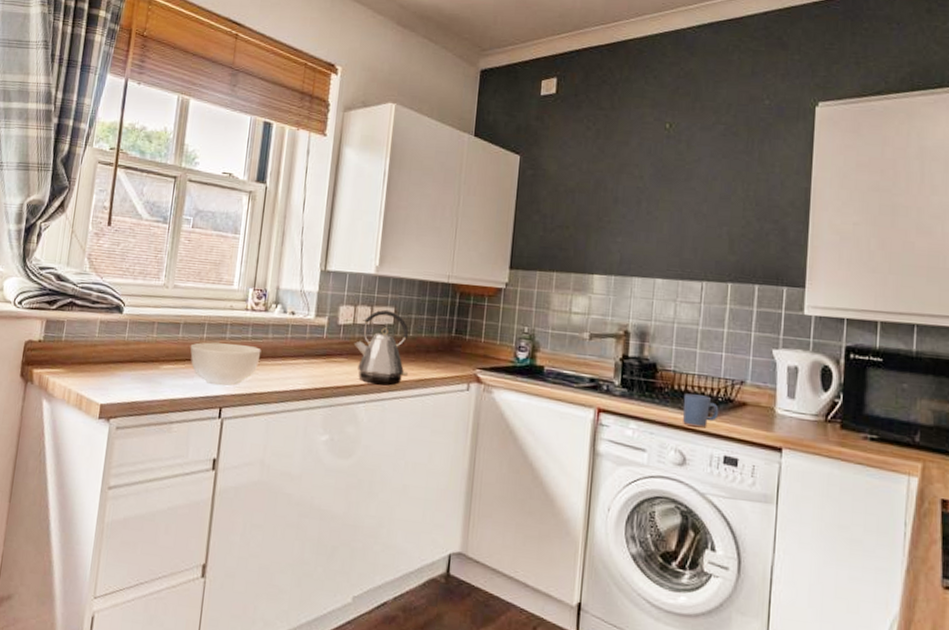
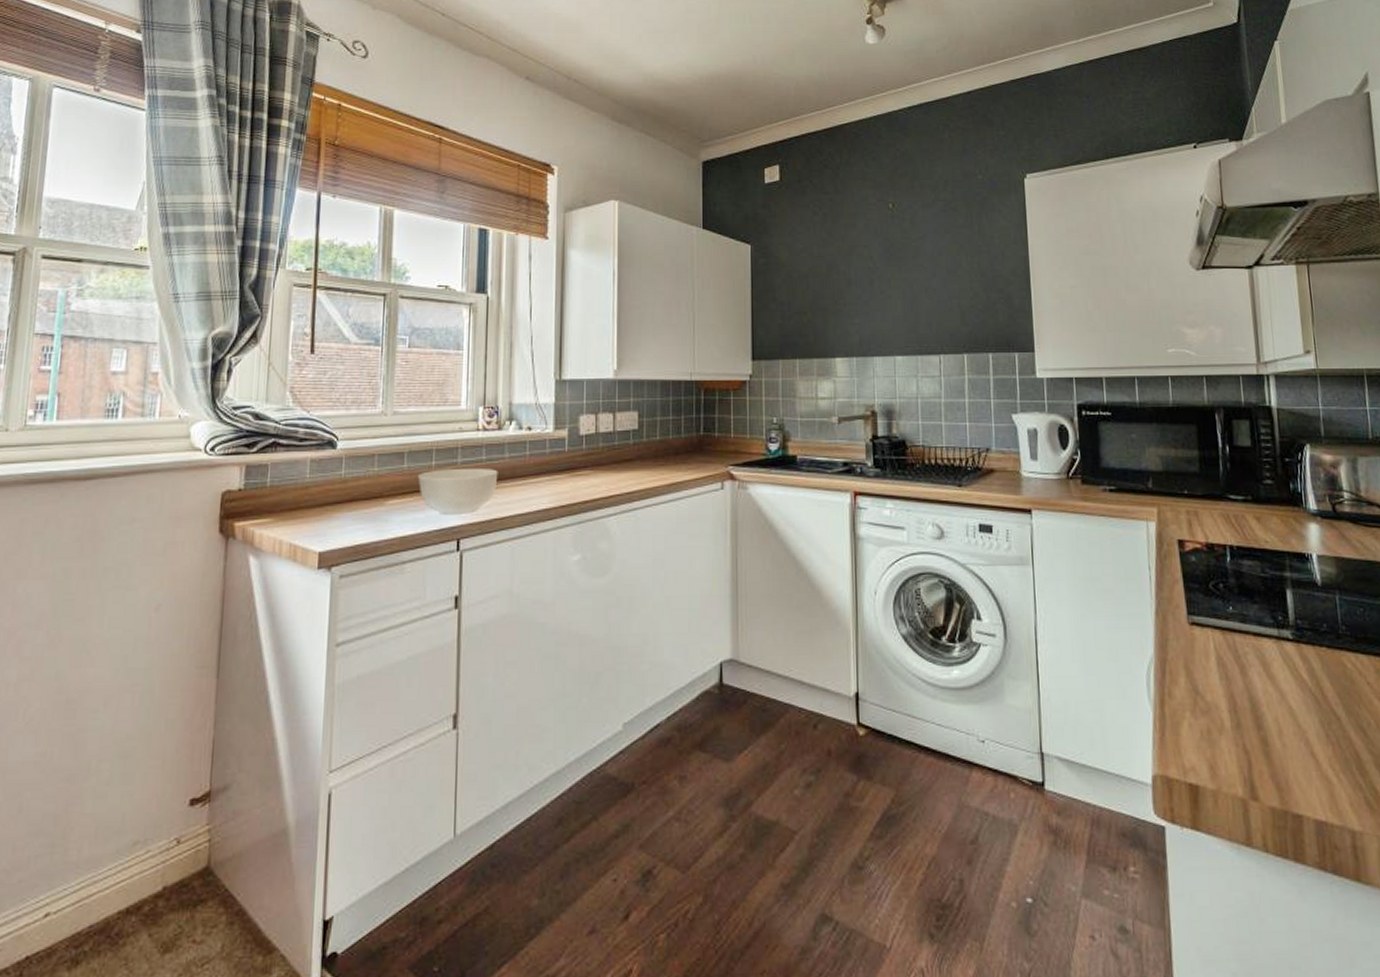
kettle: present [353,309,409,387] -> none [598,414,658,496]
mug: present [682,393,719,428] -> none [934,467,970,499]

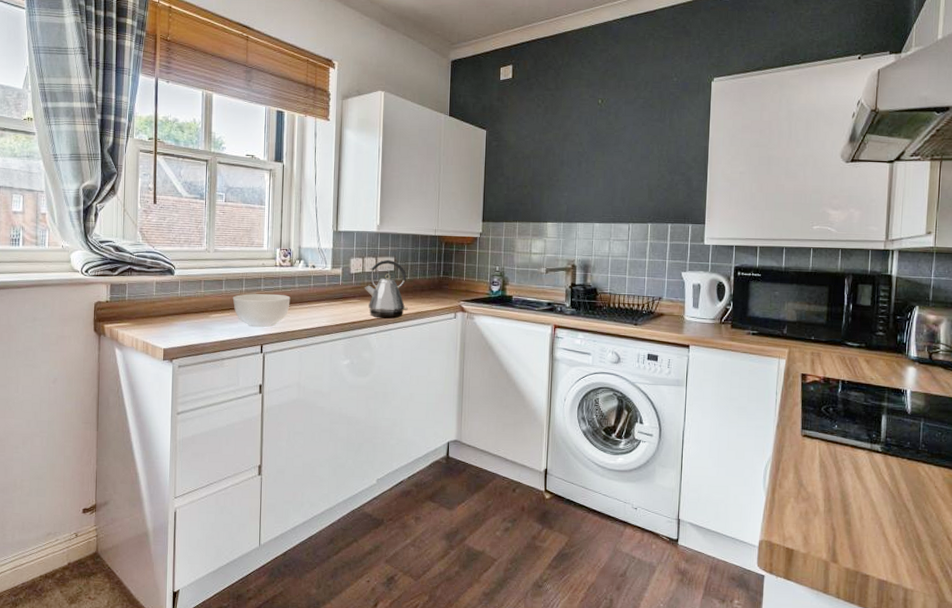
kettle: none [598,414,658,496] -> present [364,259,408,320]

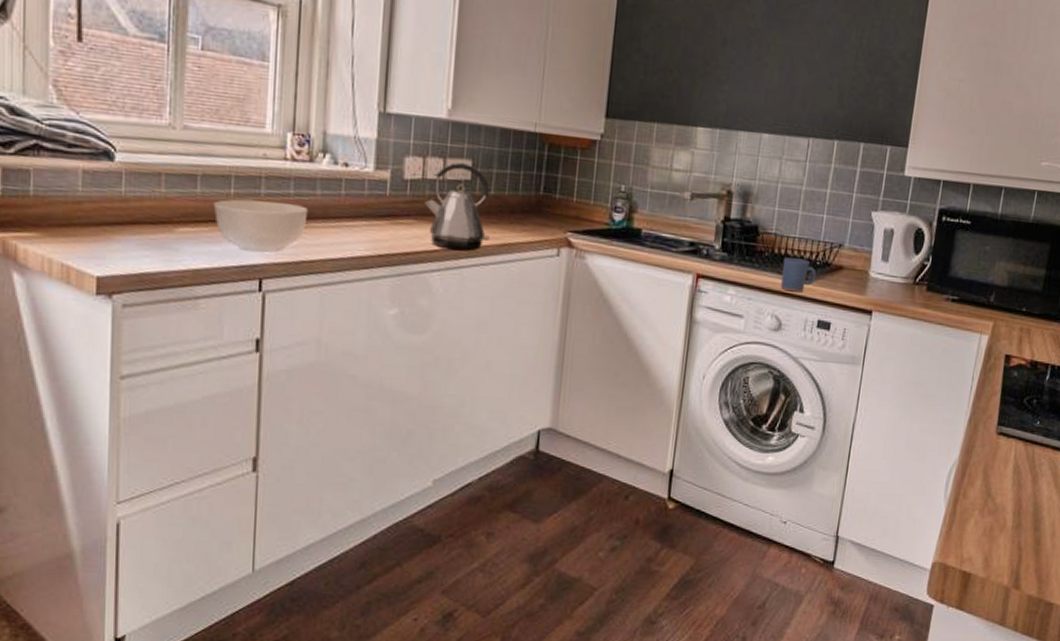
mug: none [617,309,644,334] -> present [781,257,817,293]

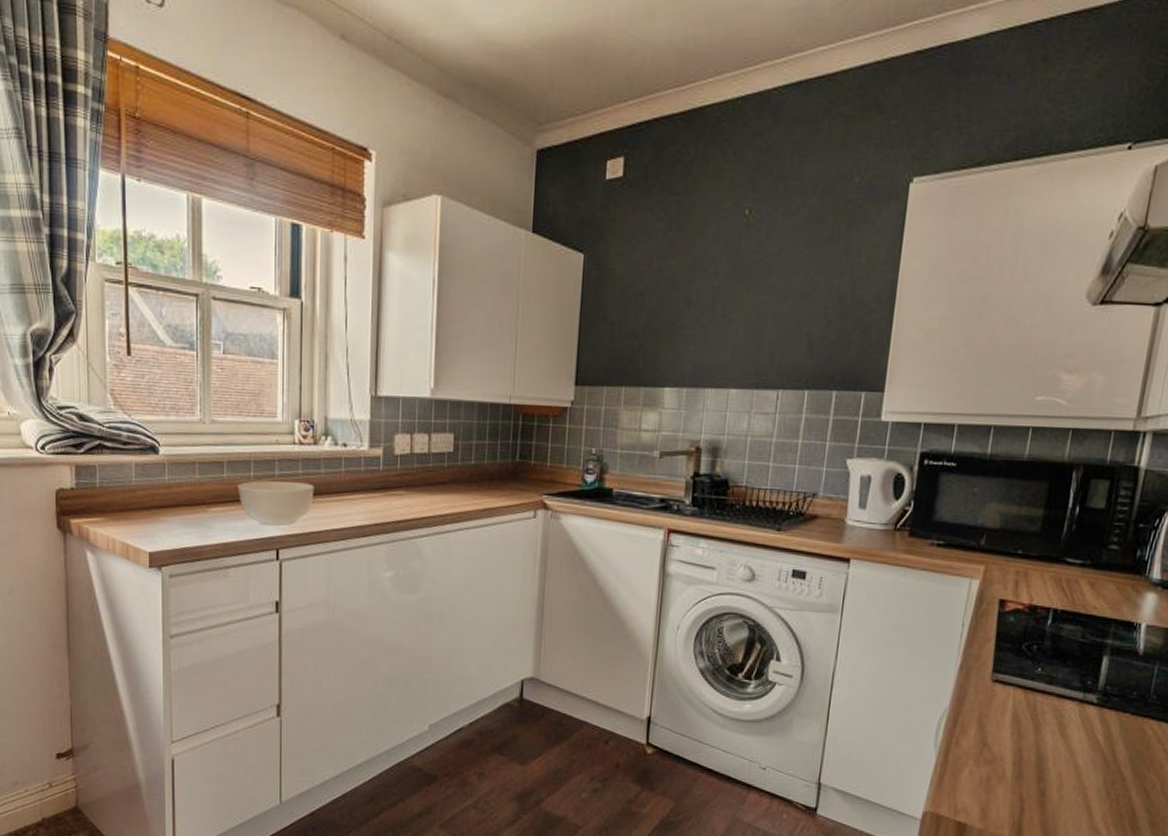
kettle: present [424,162,490,253] -> none [412,436,472,518]
mug: present [781,257,817,293] -> none [753,509,790,543]

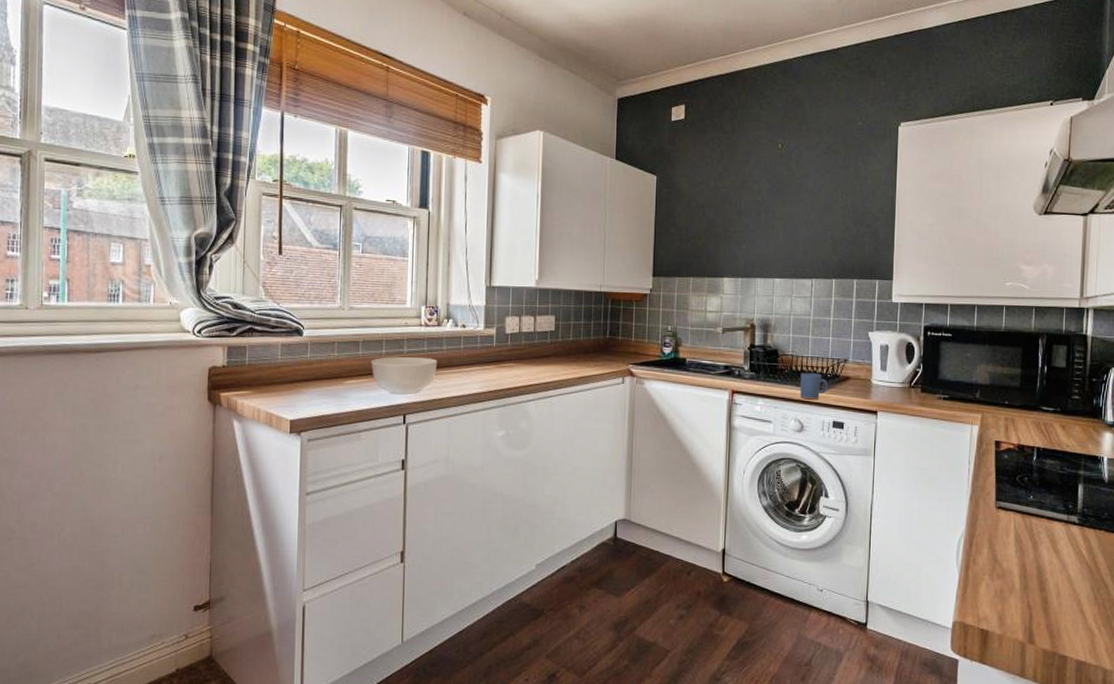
mug: none [753,509,790,543] -> present [800,373,828,400]

